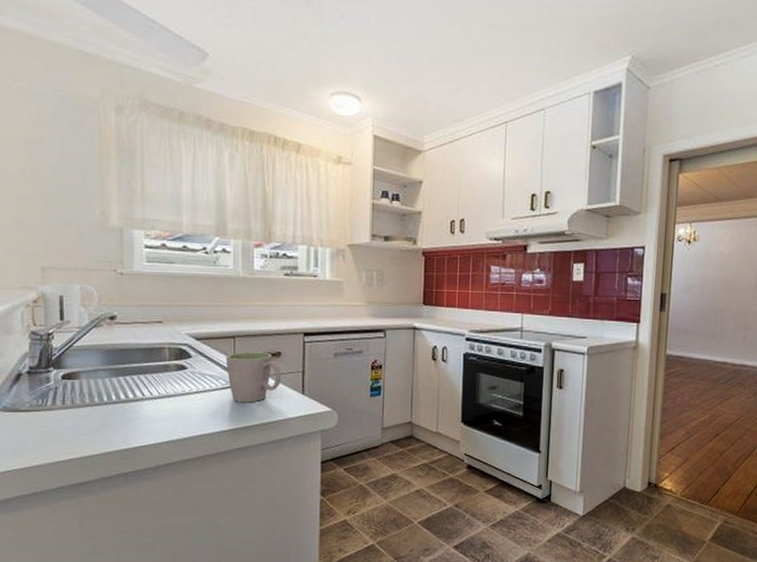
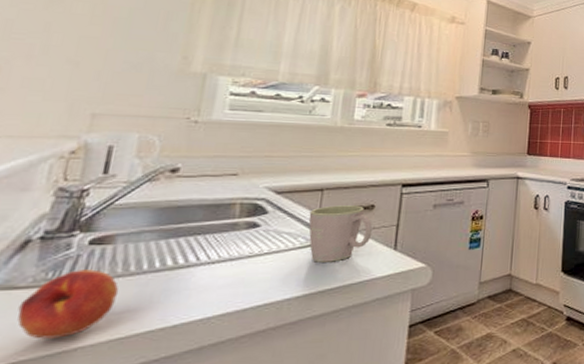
fruit: none [25,399,90,451] -> present [17,269,119,339]

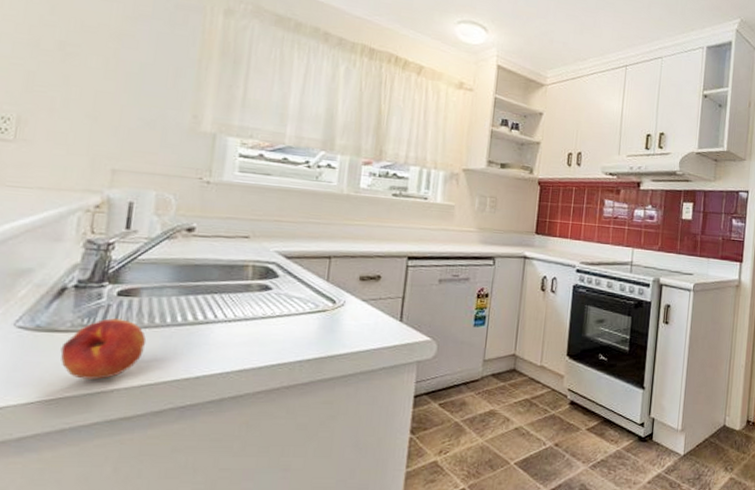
mug: present [308,205,373,263] -> none [317,273,379,329]

